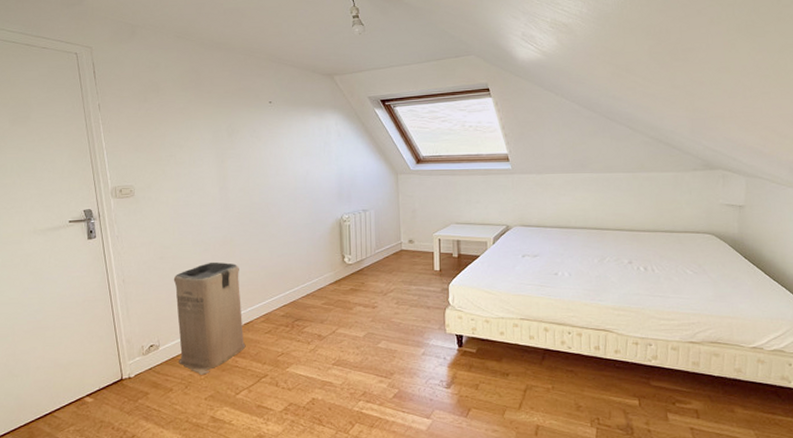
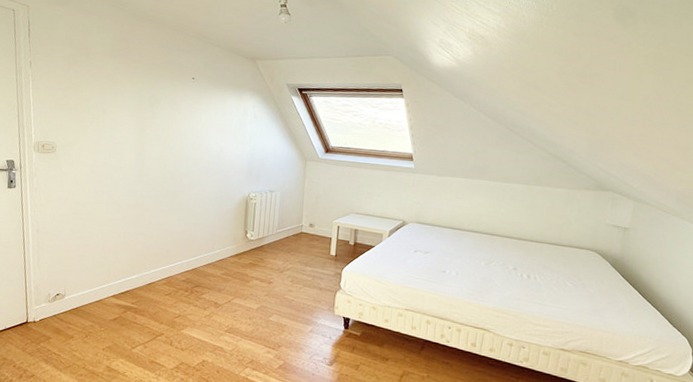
laundry basket: present [173,261,246,375] -> none [82,222,148,327]

